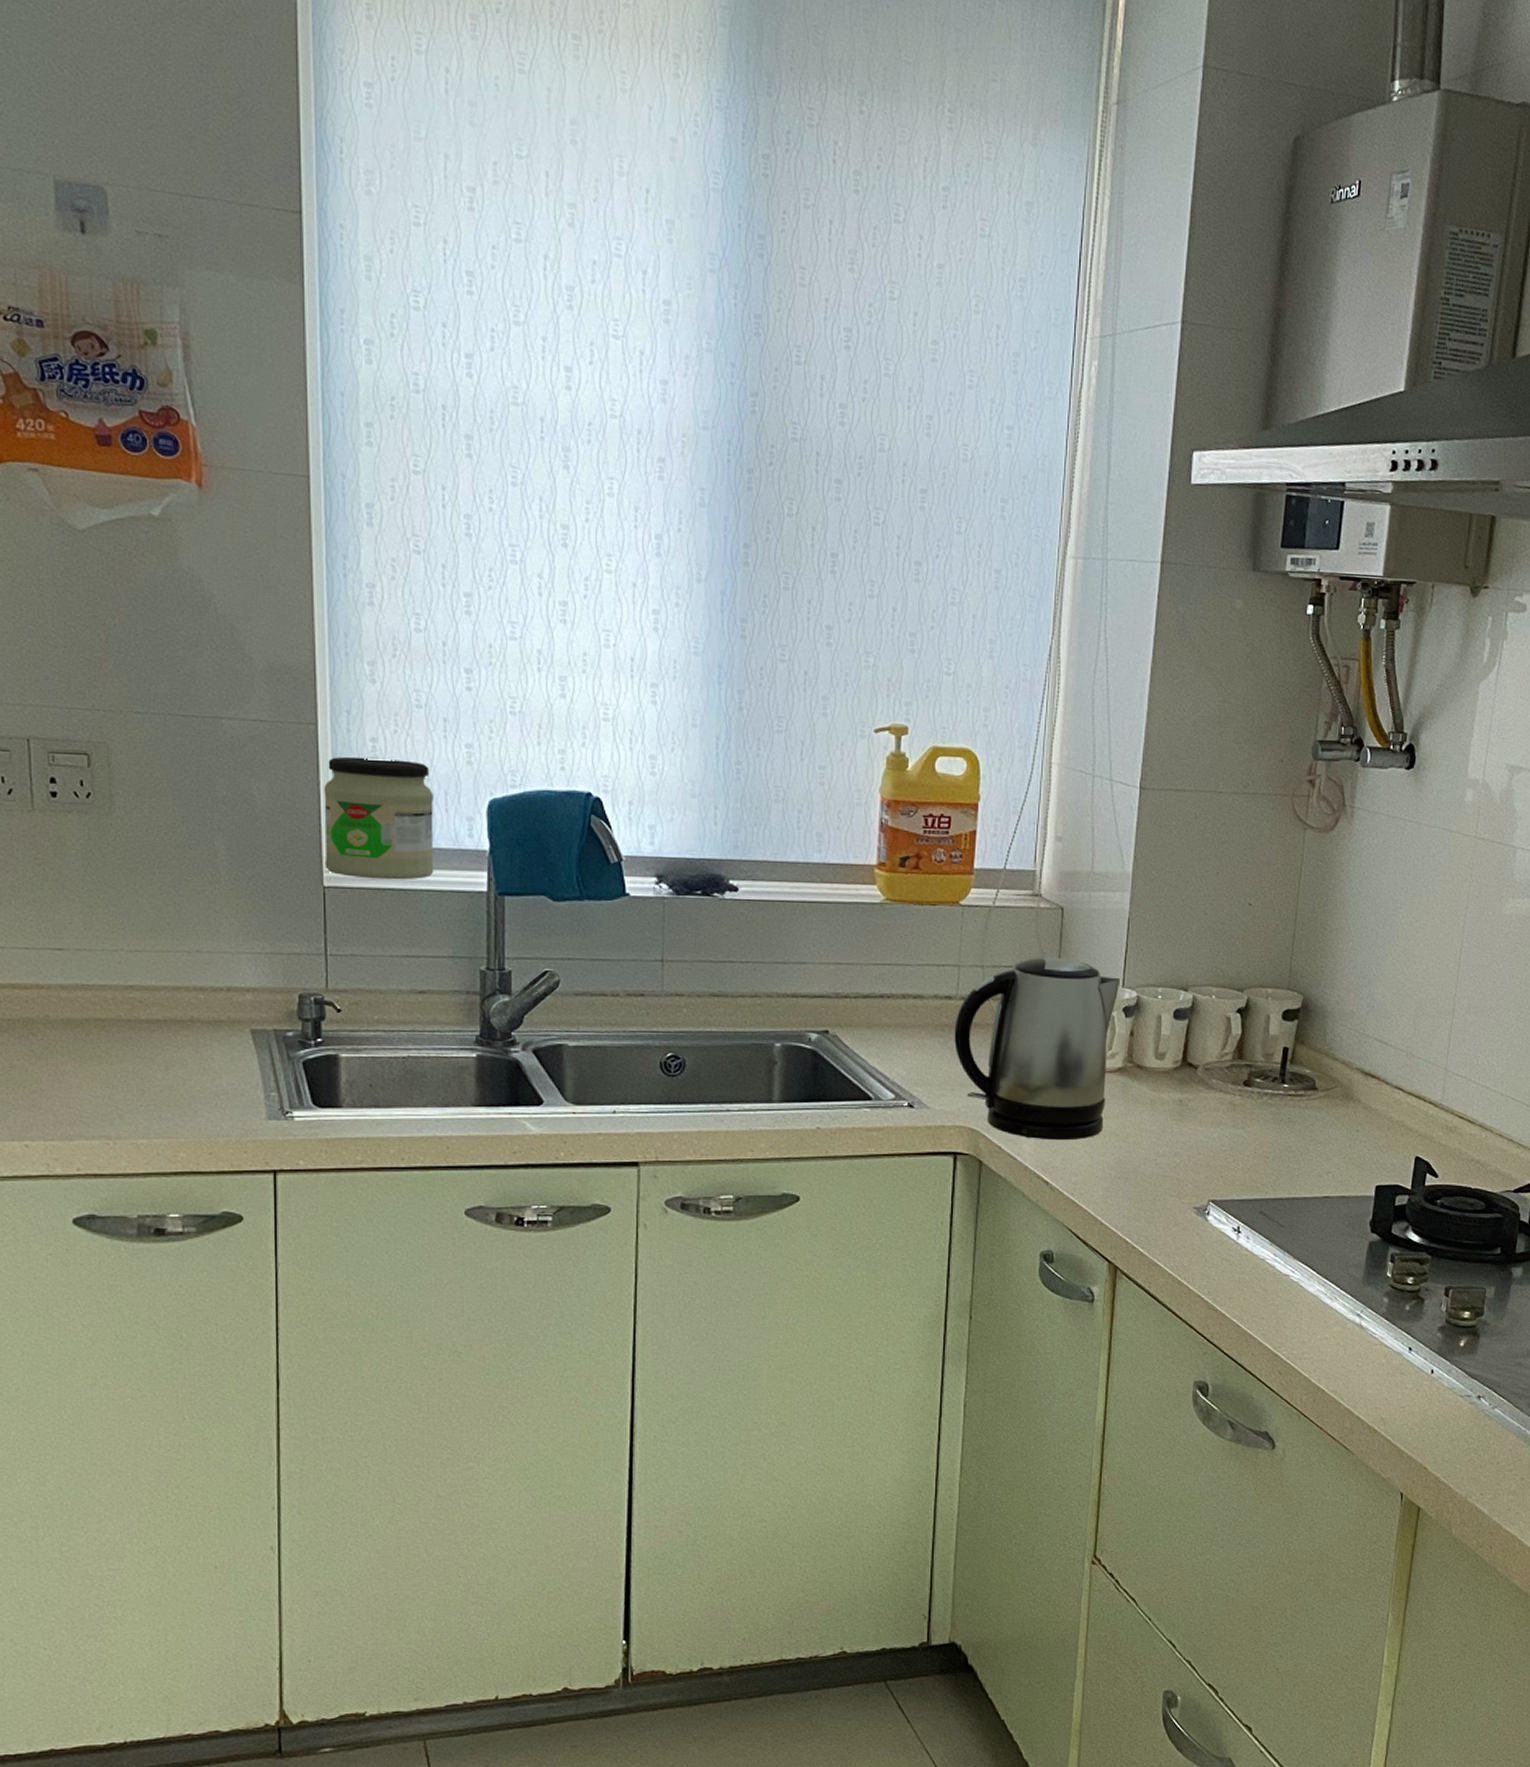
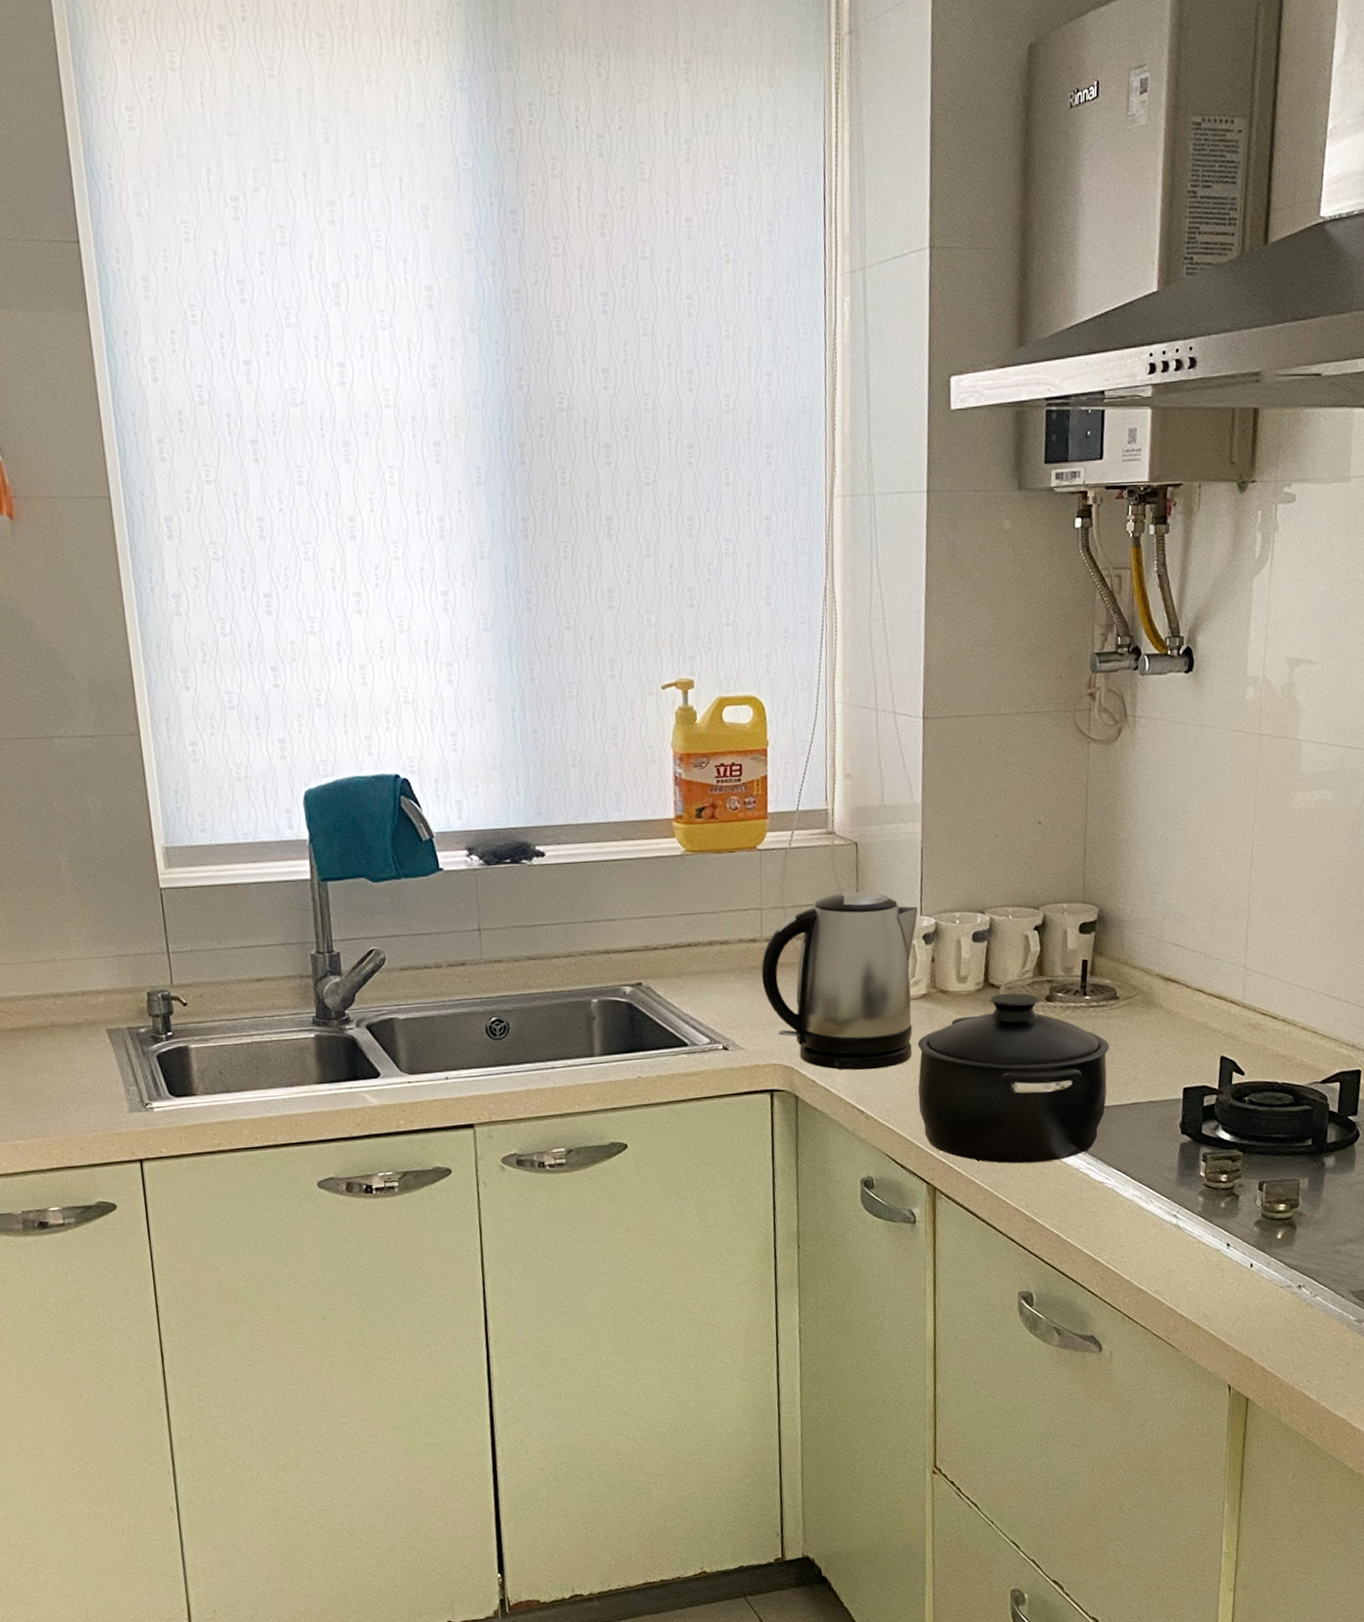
jar: present [324,756,434,880] -> none [151,760,260,878]
saucepan: none [1106,1074,1305,1249] -> present [917,993,1110,1164]

